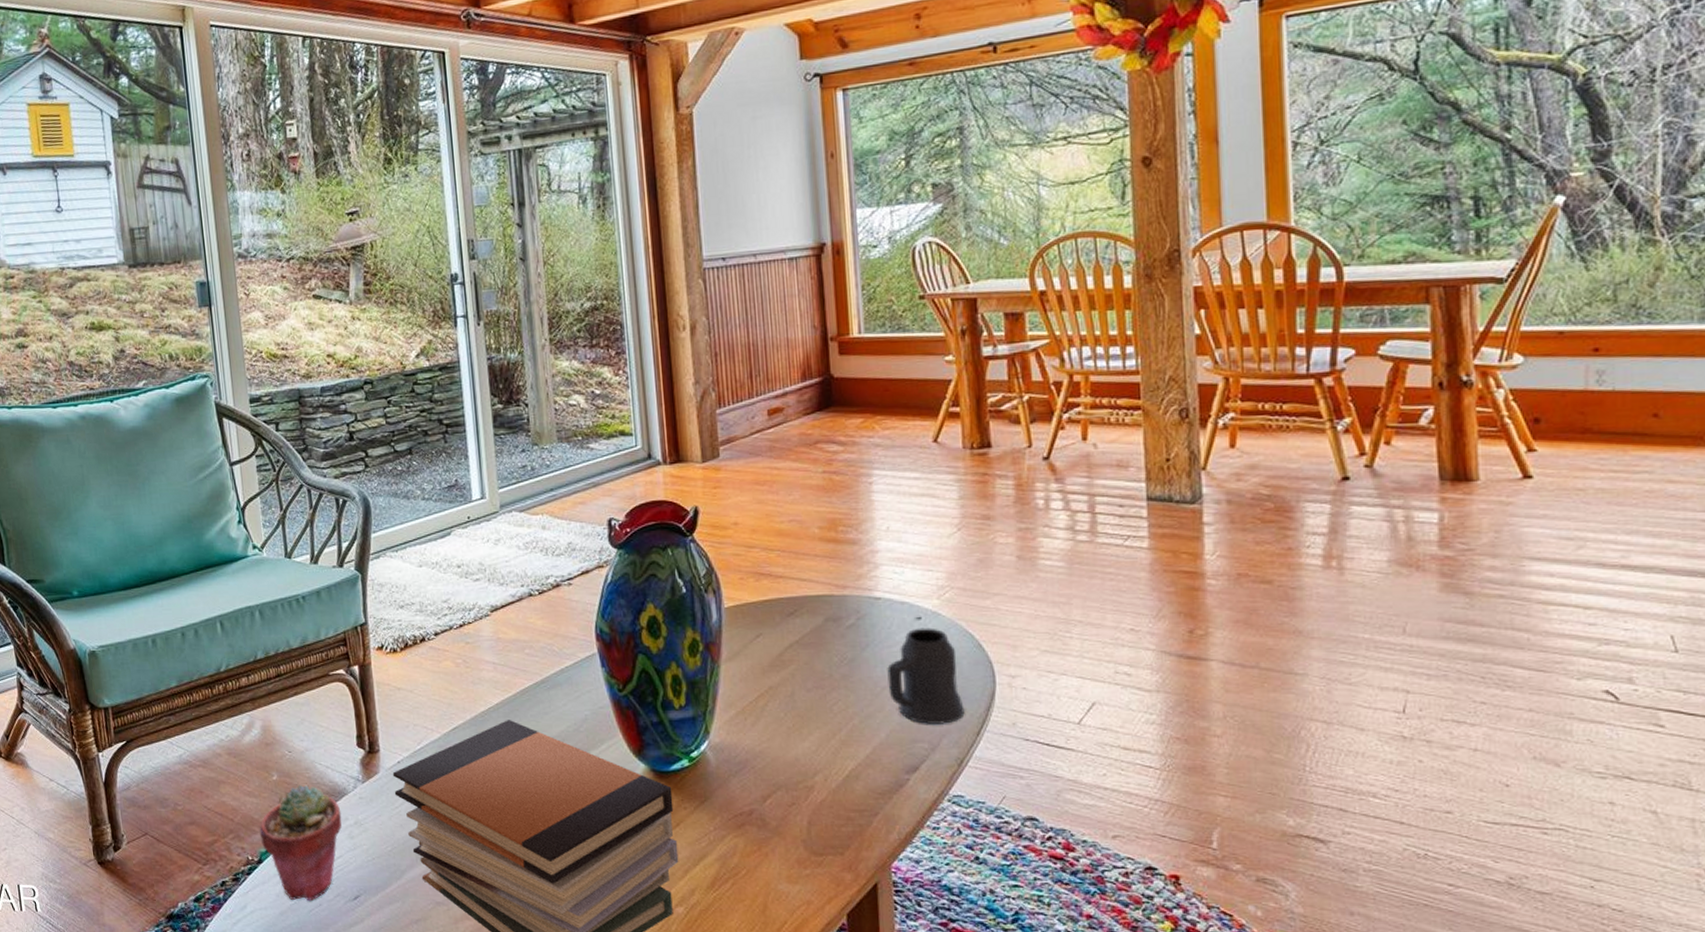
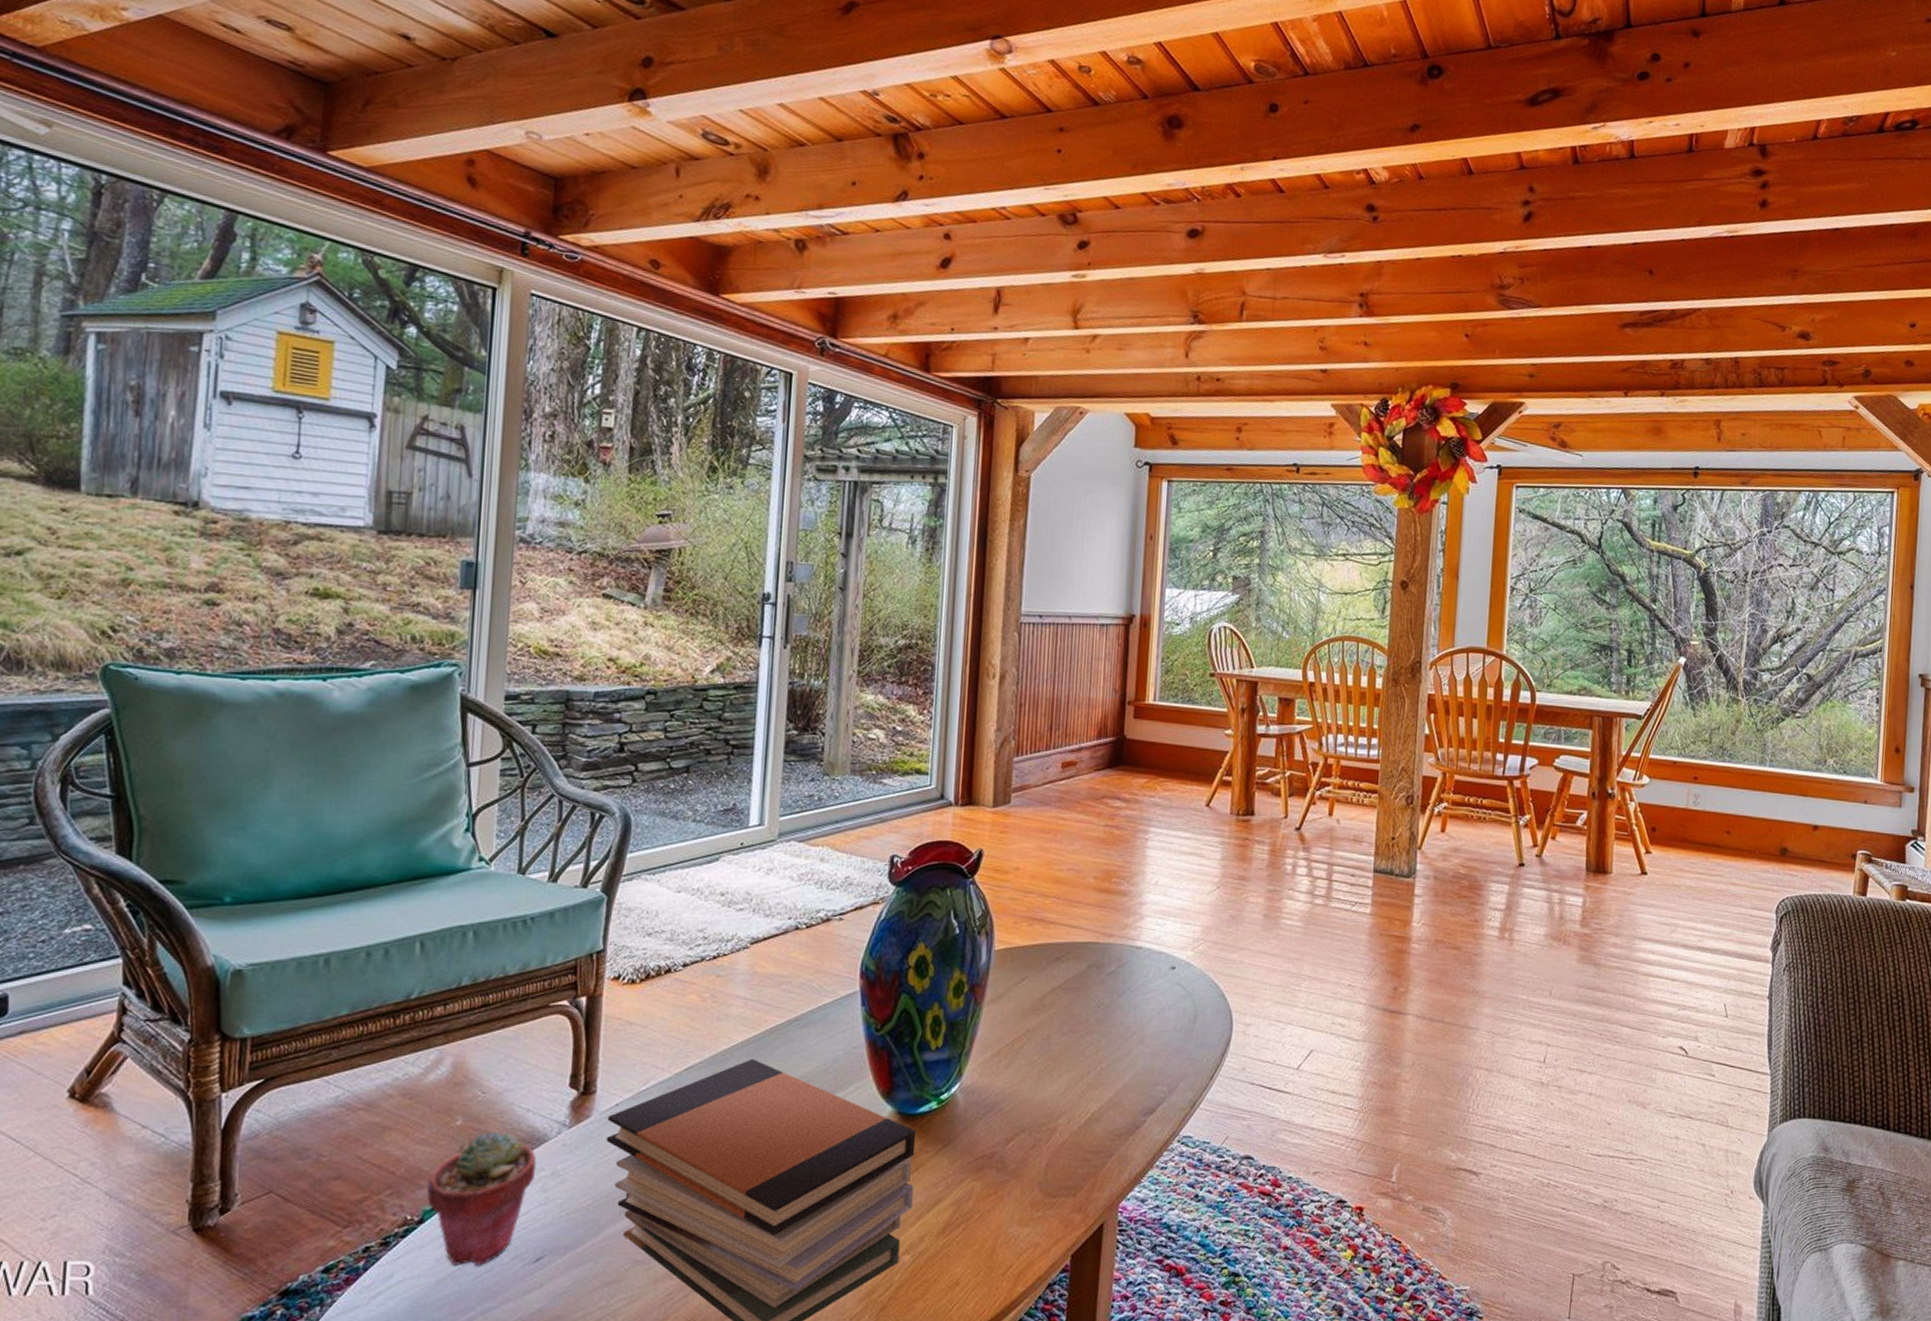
mug: present [887,628,965,724] -> none [1137,977,1203,1068]

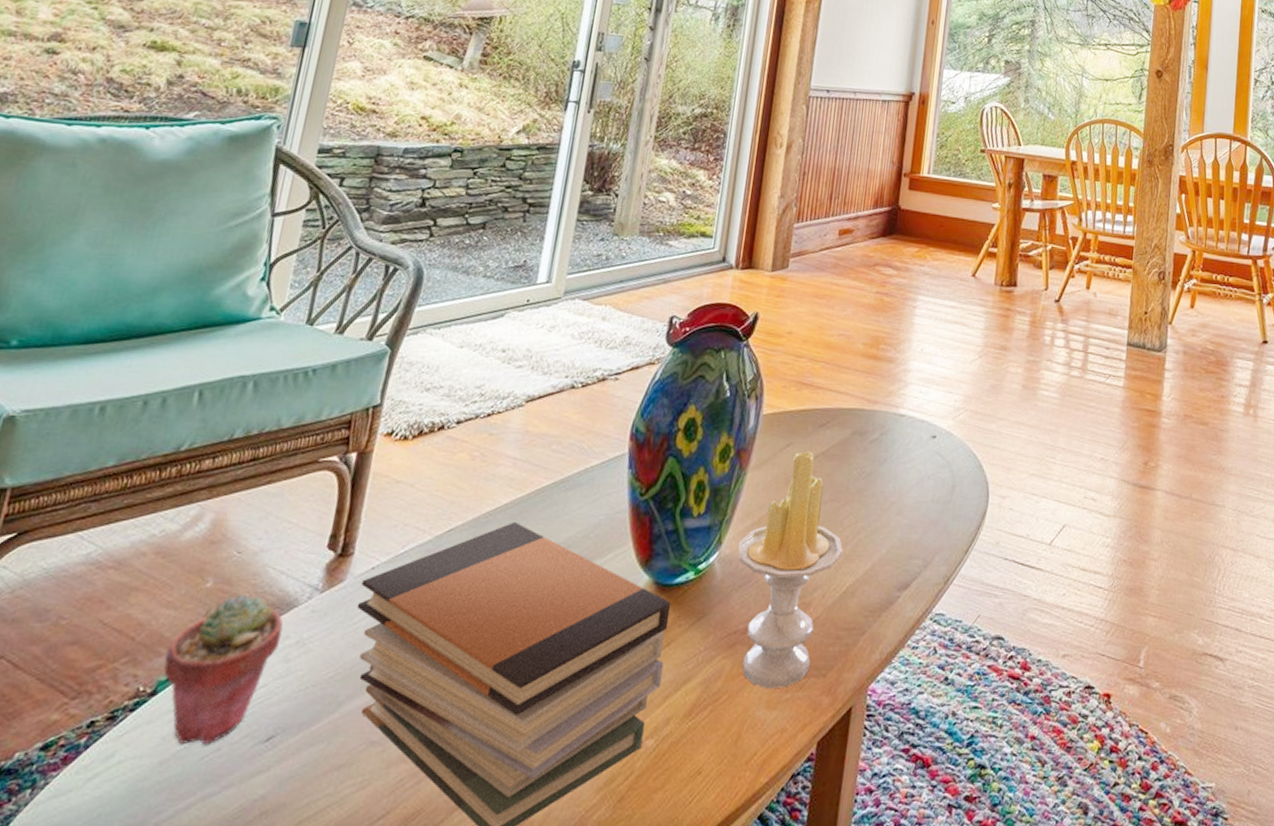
candle: none [978,985,1086,1208] -> present [737,451,843,689]

